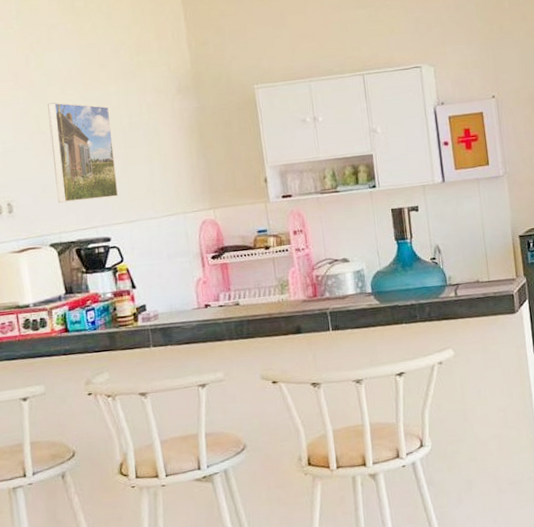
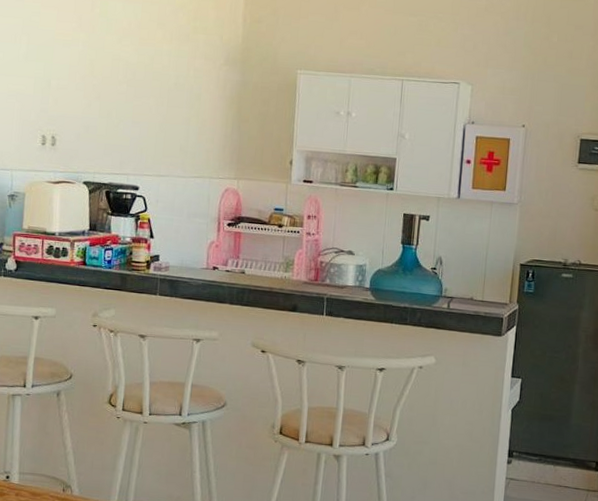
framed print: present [48,102,119,203] -> none [97,50,160,150]

